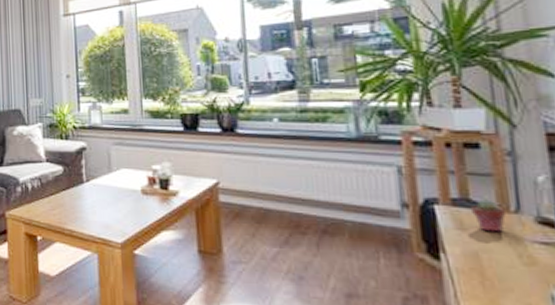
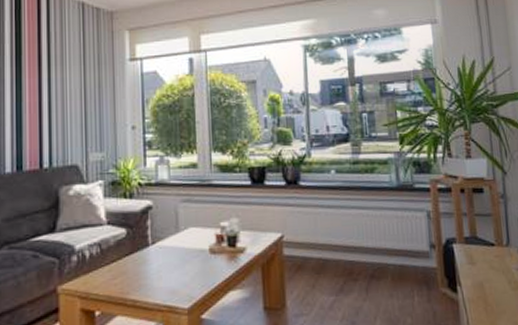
potted succulent: present [471,199,506,232] -> none [478,236,500,264]

